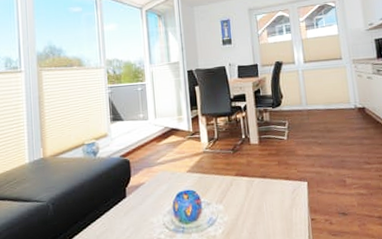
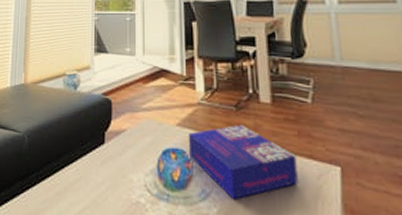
board game: none [196,163,279,220] -> present [188,124,298,199]

